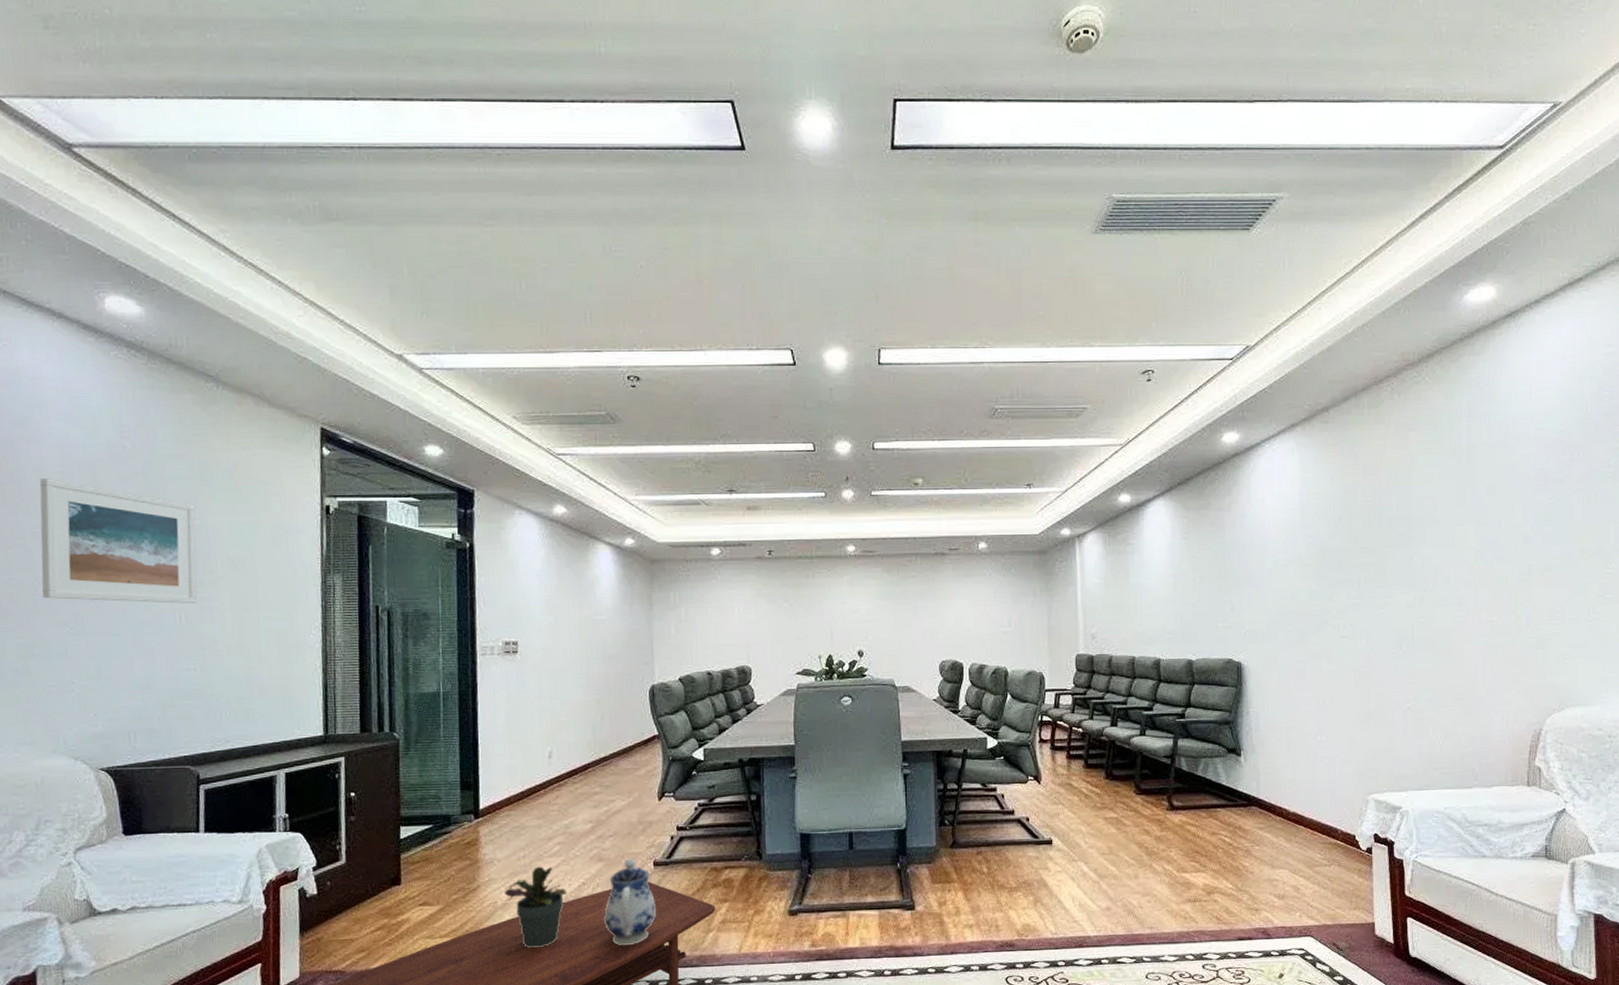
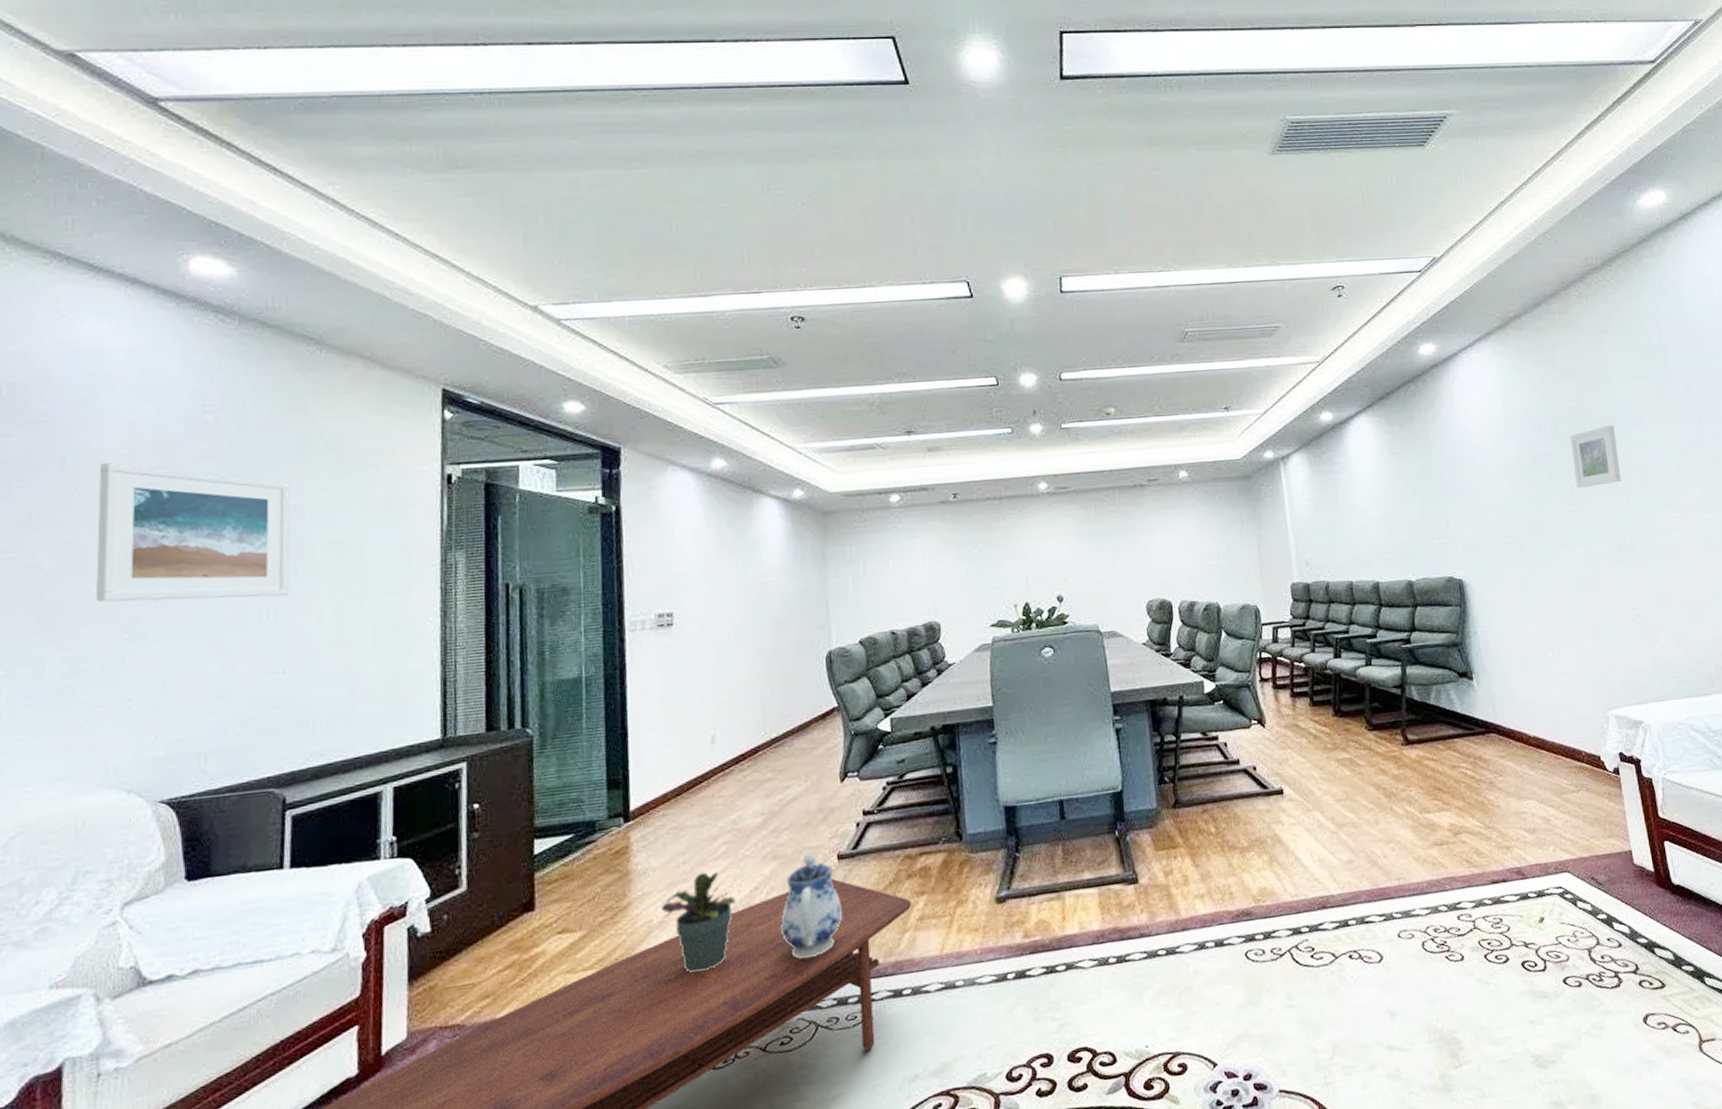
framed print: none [1363,523,1411,583] -> present [1569,425,1622,489]

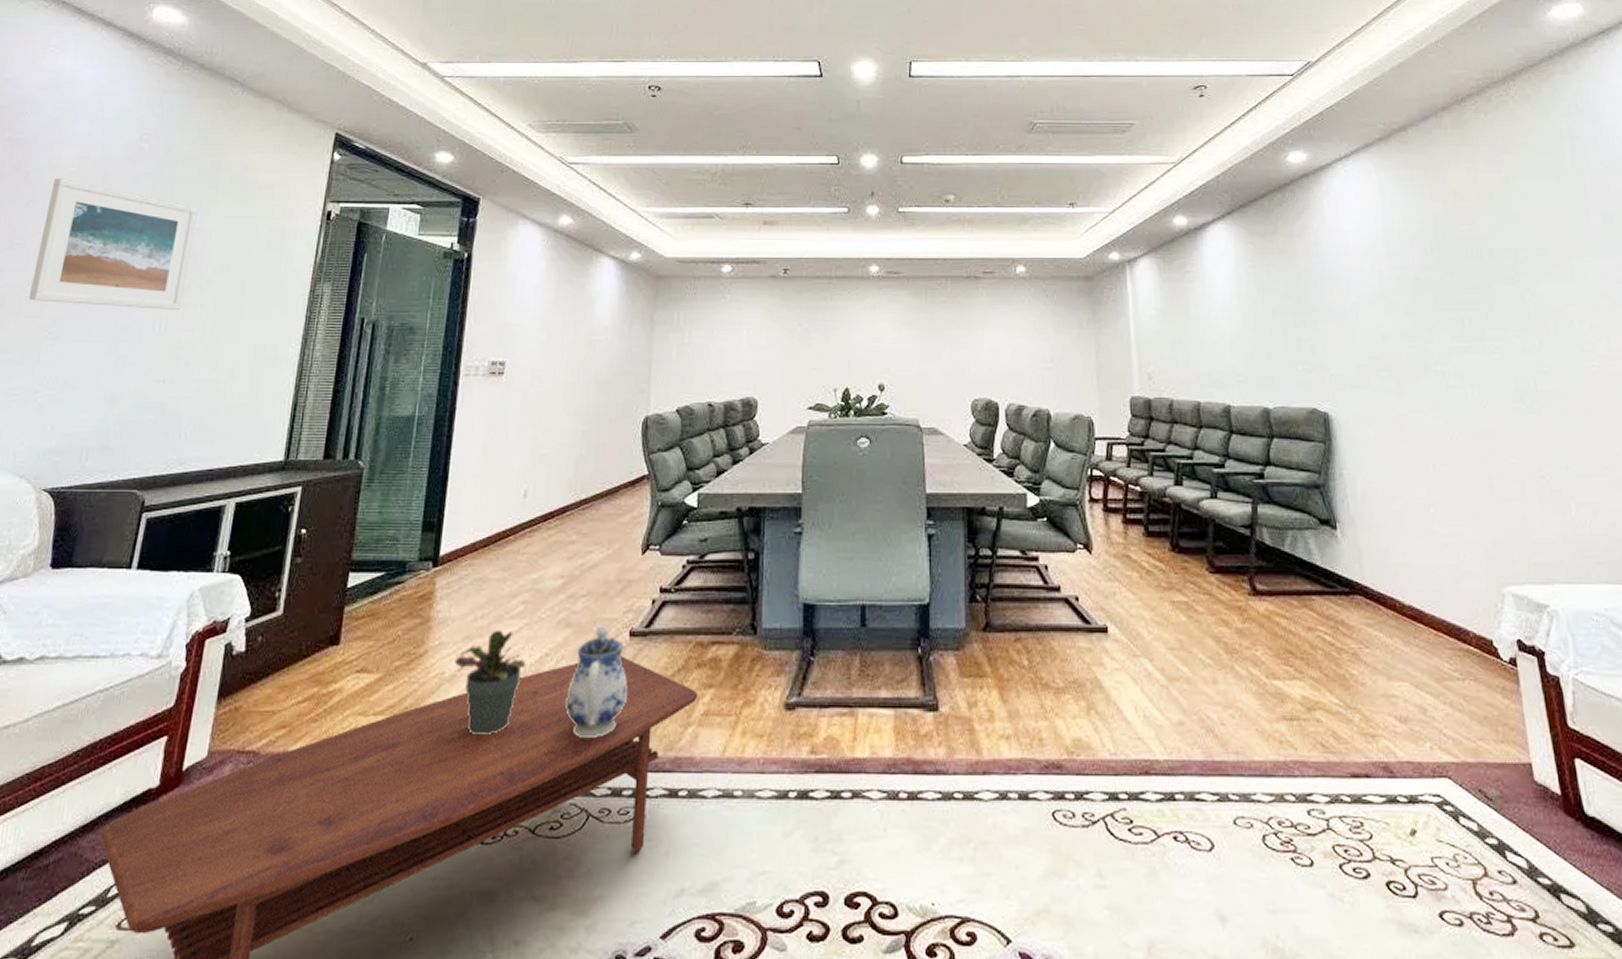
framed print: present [1569,425,1622,489] -> none [1461,255,1525,324]

